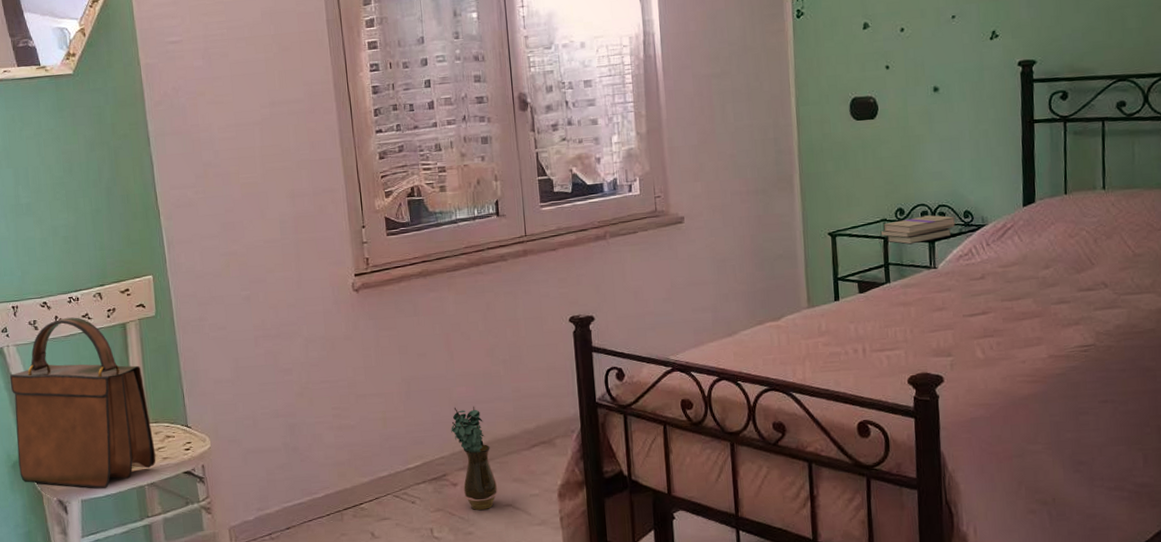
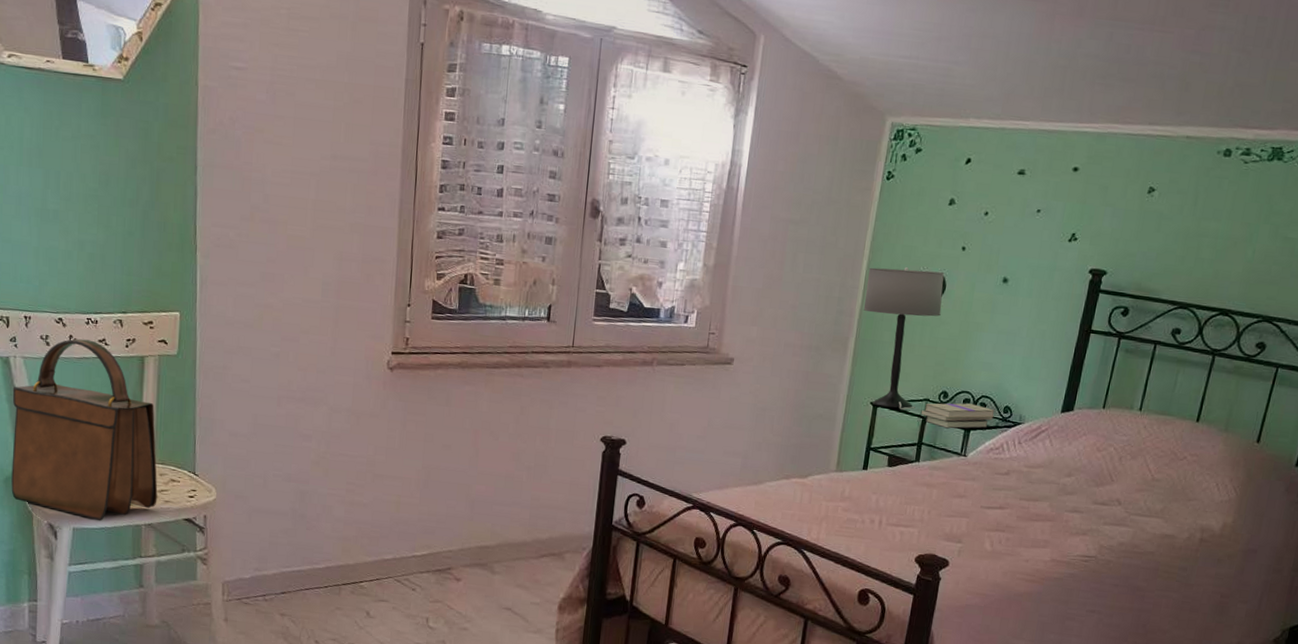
vase: present [451,406,497,510] -> none [463,504,500,609]
table lamp: none [798,94,879,236] -> present [863,267,944,410]

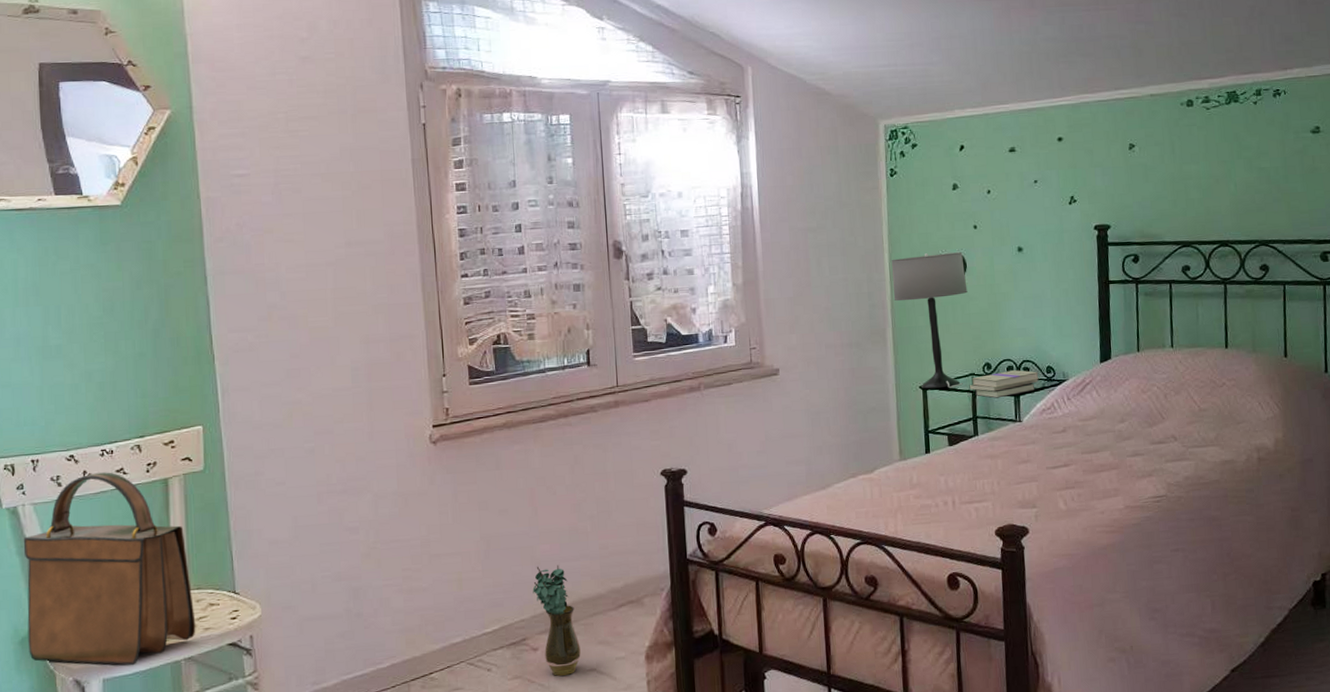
vase: none [463,504,500,609] -> present [532,564,581,676]

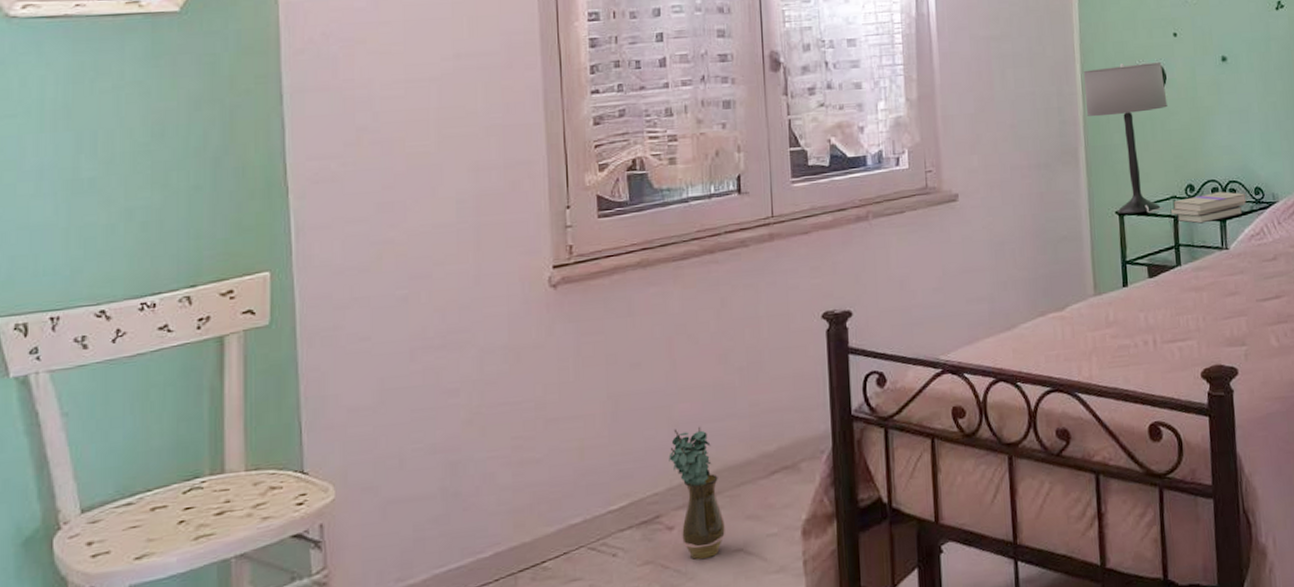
handbag: present [23,472,196,666] -> none [34,330,252,568]

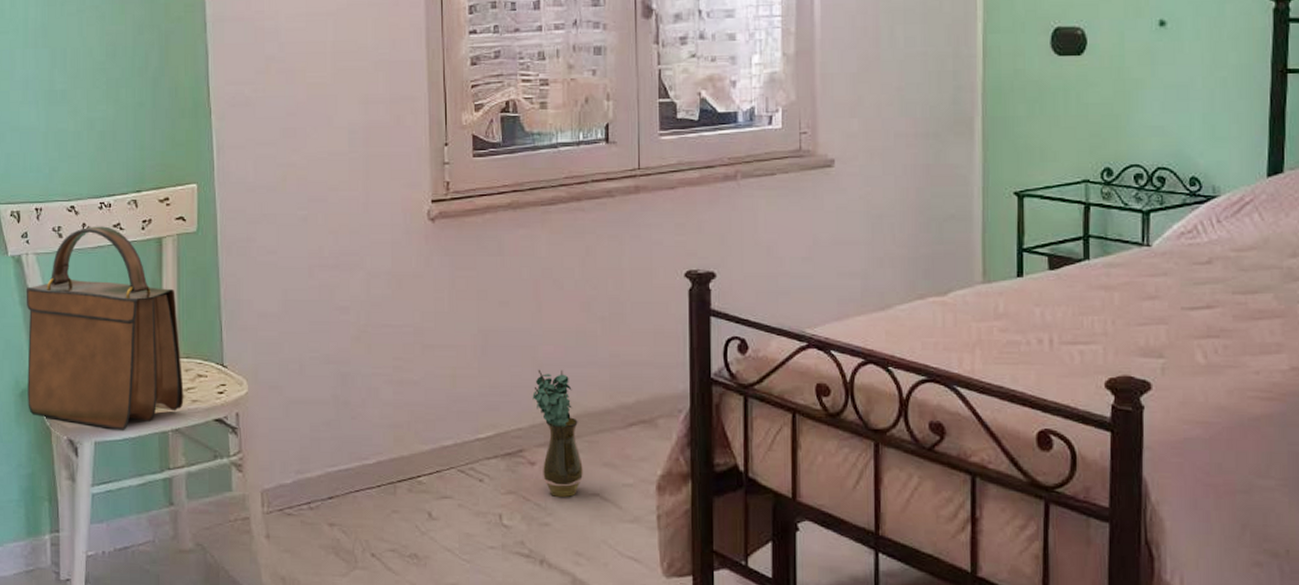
handbag: none [34,330,252,568] -> present [26,226,184,432]
table lamp: present [1083,62,1168,215] -> none [985,24,1086,198]
books: present [1170,191,1247,224] -> none [1081,179,1178,214]

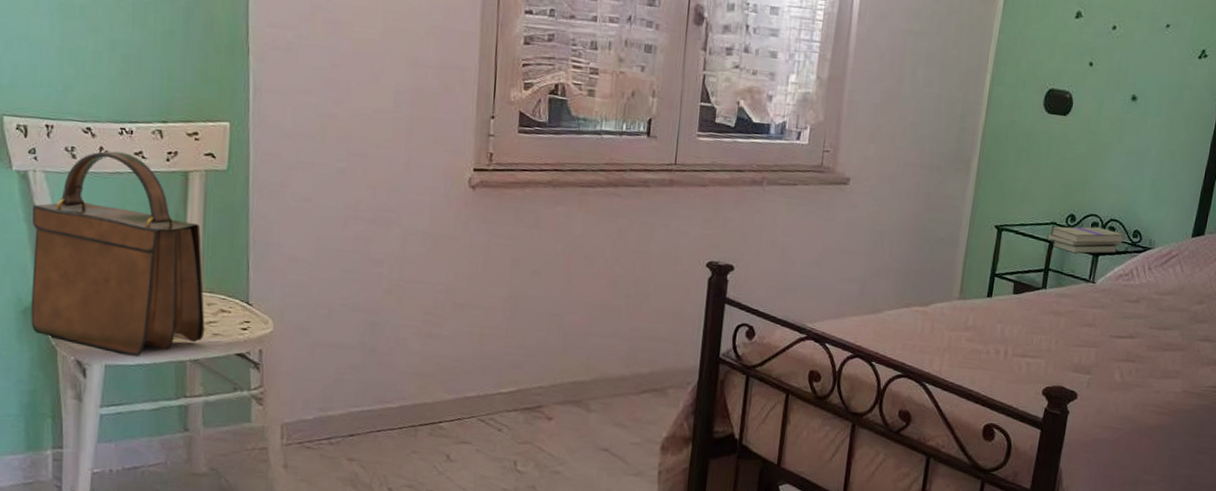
vase: present [532,369,583,497] -> none [555,335,596,450]
books: none [1081,179,1178,214] -> present [1047,226,1124,254]

